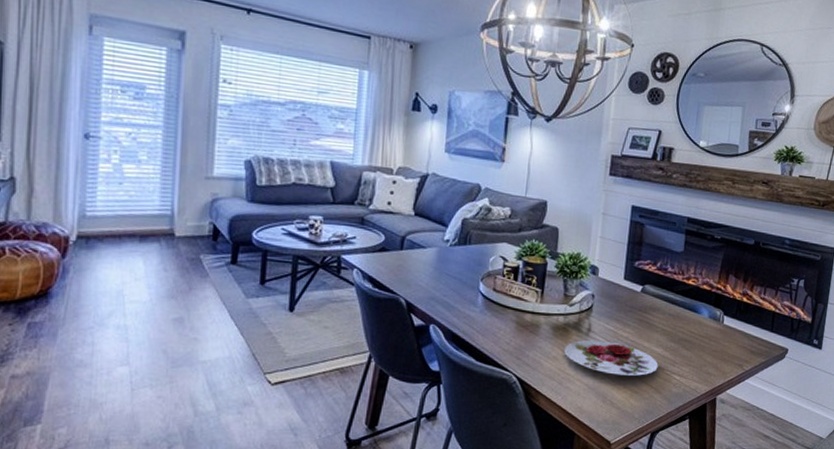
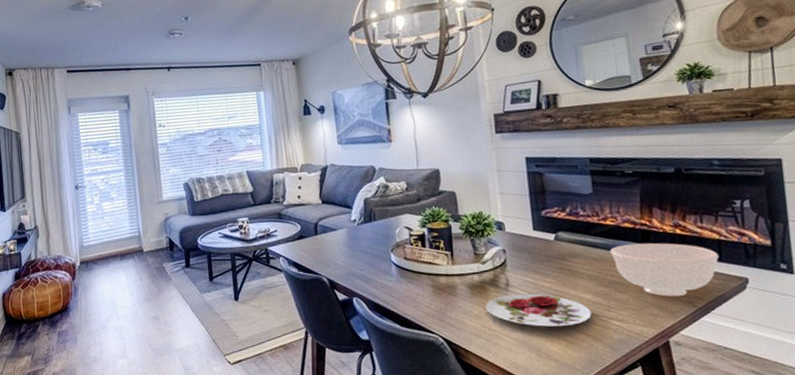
bowl: none [686,305,771,358] -> present [609,242,719,297]

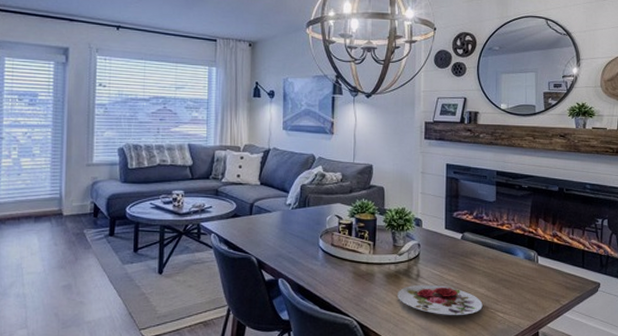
bowl: present [609,242,719,297] -> none [503,248,582,294]

